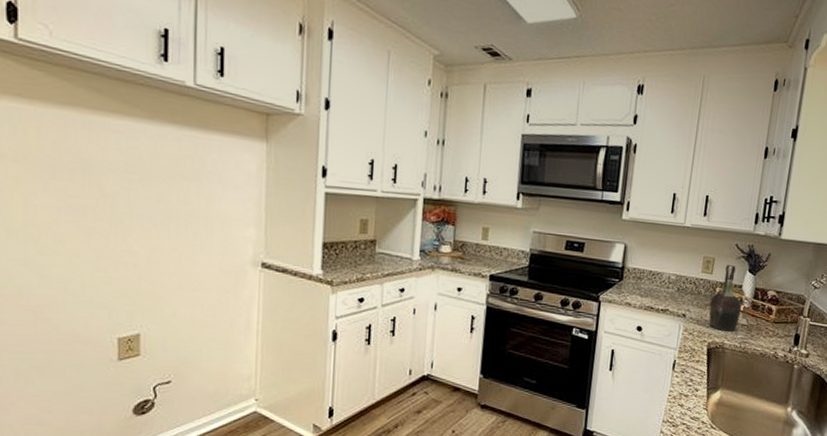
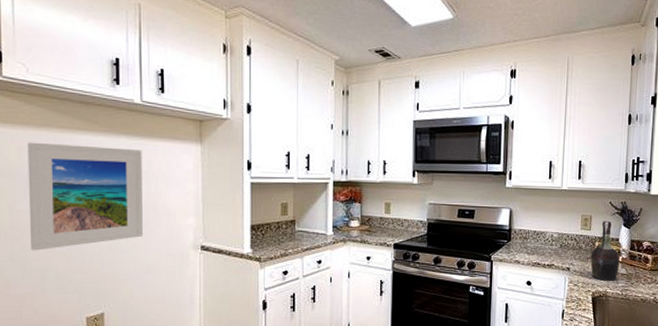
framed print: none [48,123,193,256] -> present [27,142,144,251]

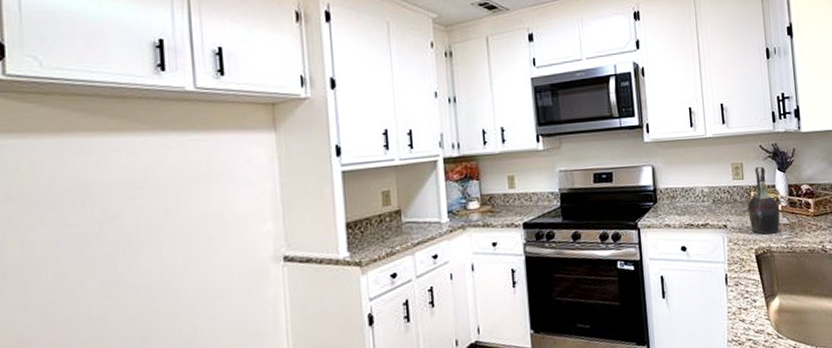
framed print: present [27,142,144,251] -> none [43,147,207,293]

